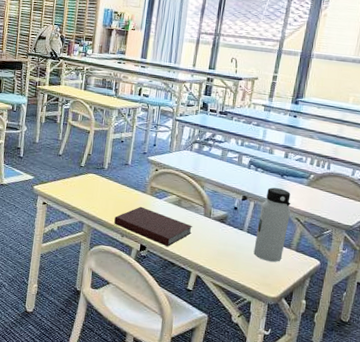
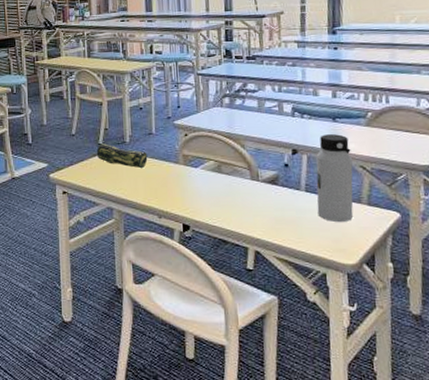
pencil case: none [77,166,121,193] -> present [96,143,148,169]
notebook: present [114,206,193,247] -> none [147,179,241,222]

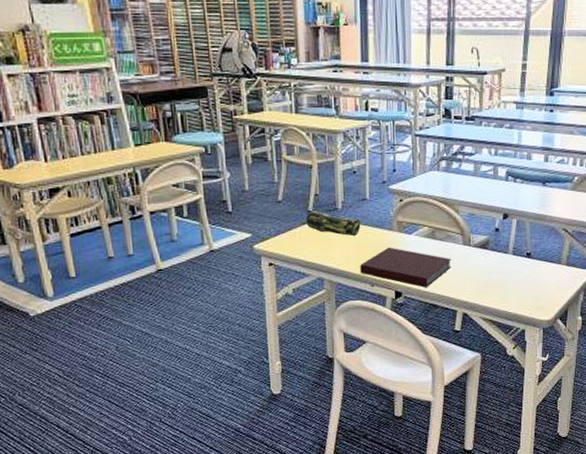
notebook: none [147,179,241,222] -> present [360,247,452,288]
water bottle: present [316,134,354,222] -> none [522,198,556,282]

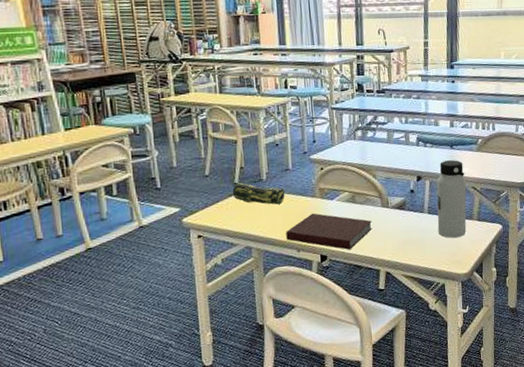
water bottle: none [522,198,556,282] -> present [437,160,467,238]

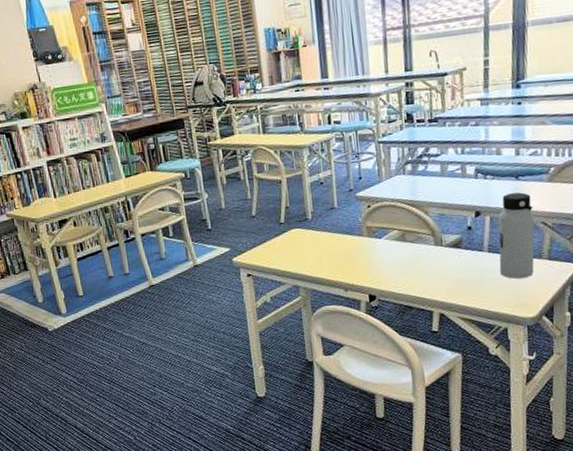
pencil case: present [232,182,285,205] -> none [278,222,331,245]
notebook: present [286,213,373,250] -> none [333,252,425,290]

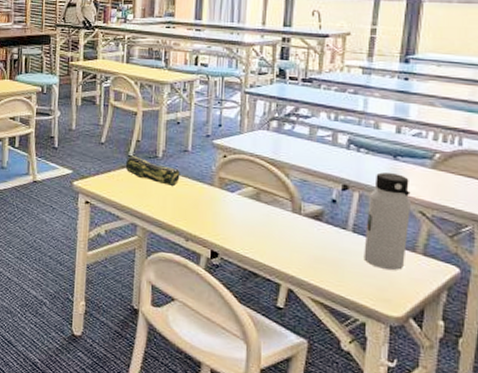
pencil case: none [278,222,331,245] -> present [125,155,180,187]

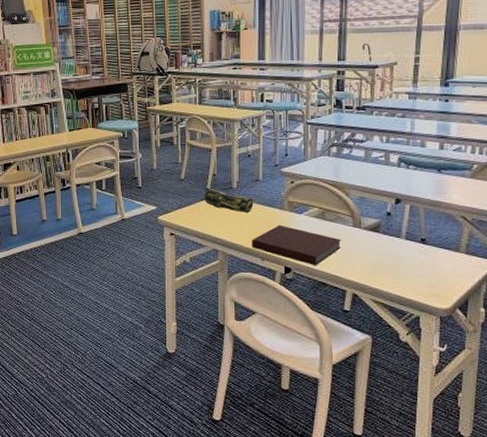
notebook: none [175,202,279,252] -> present [252,225,342,265]
water bottle: present [364,172,411,270] -> none [416,185,454,269]

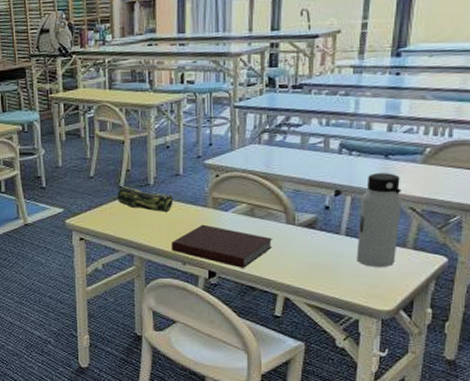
water bottle: none [416,185,454,269] -> present [356,173,401,267]

